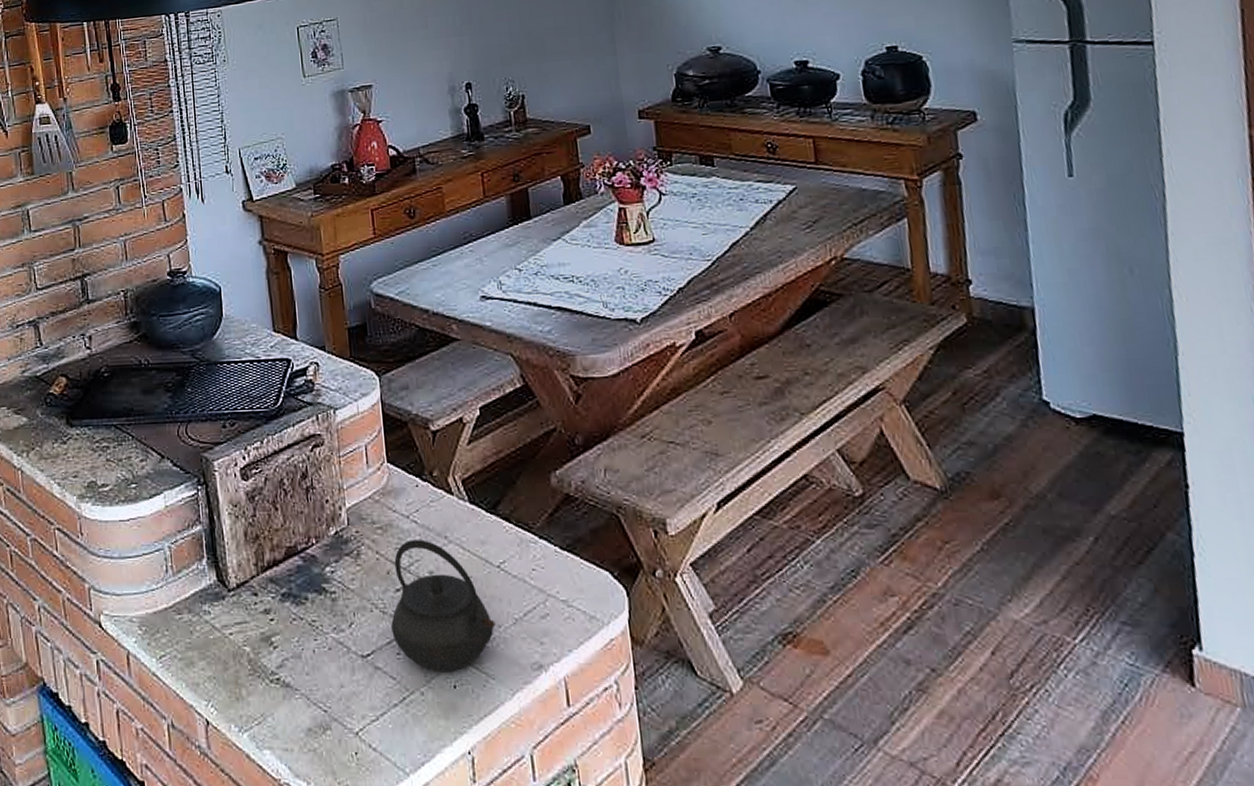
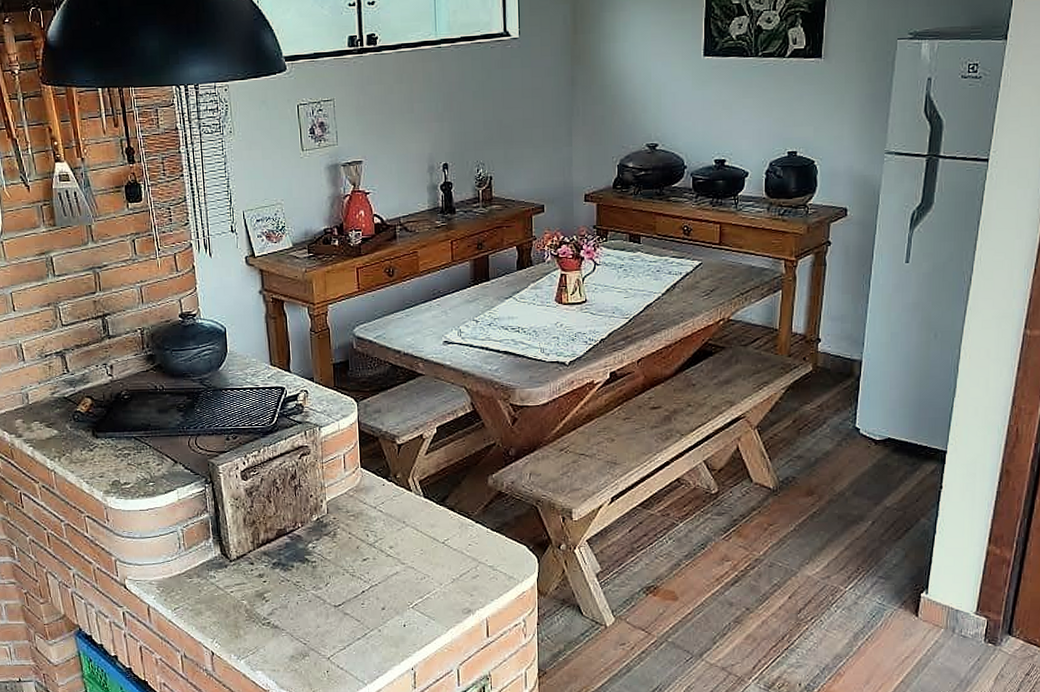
kettle: present [391,539,496,673] -> none [358,524,438,616]

